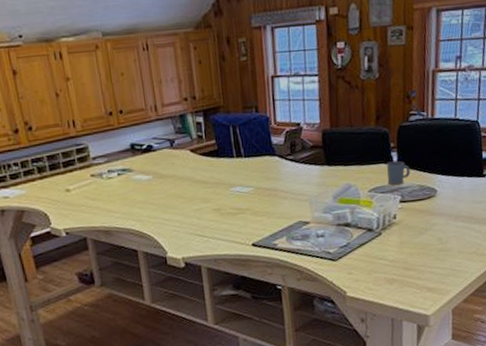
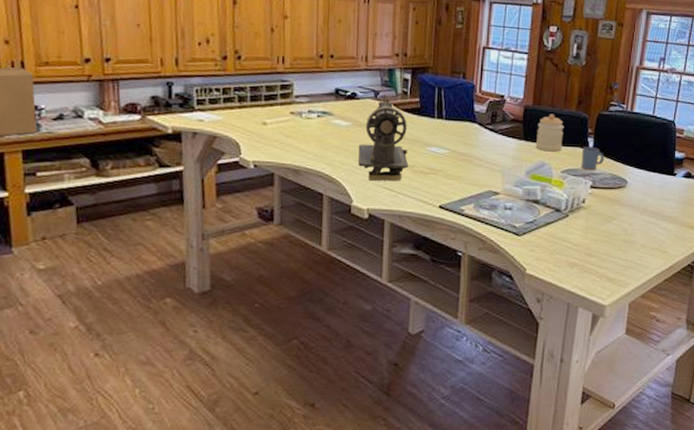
sewing machine: none [163,141,216,230] -> present [358,93,409,181]
jar: none [338,133,366,173] -> present [535,113,565,152]

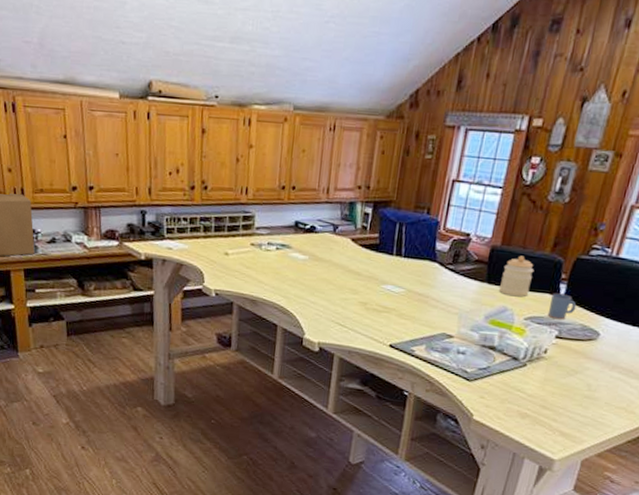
sewing machine: present [358,93,409,181] -> none [313,228,364,318]

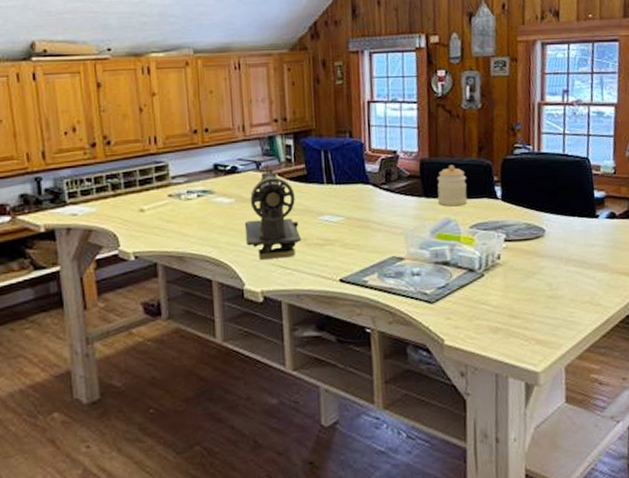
sewing machine: none [313,228,364,318] -> present [244,163,302,260]
mug: present [547,293,577,320] -> none [490,195,516,223]

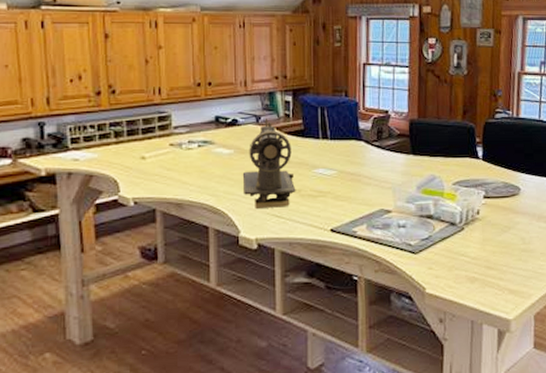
jar: present [436,164,468,207] -> none [424,125,452,164]

